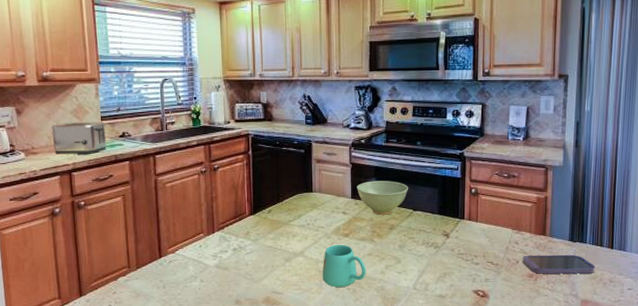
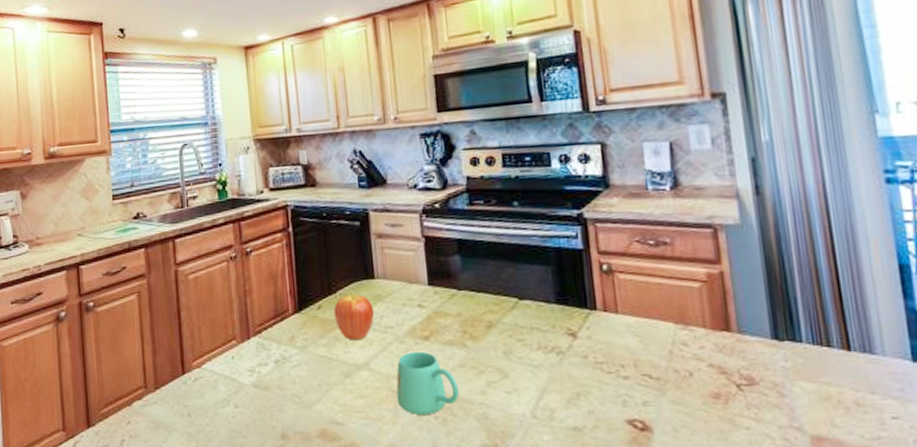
toaster: present [51,122,107,154] -> none [57,201,119,244]
fruit: none [280,202,311,236] -> present [333,293,375,341]
bowl: present [357,181,409,215] -> none [434,258,509,308]
mobile phone: present [522,254,596,274] -> none [697,361,827,393]

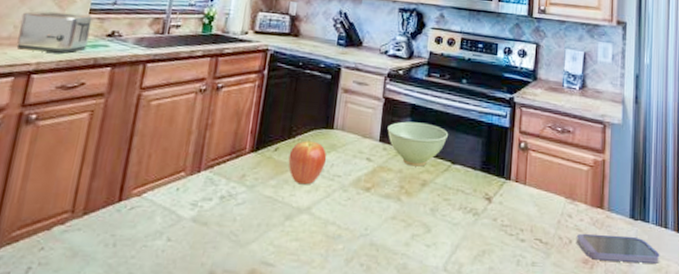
toaster: none [57,201,119,244] -> present [17,11,93,54]
mug: present [396,351,460,416] -> none [329,200,387,262]
bowl: none [434,258,509,308] -> present [387,121,449,167]
mobile phone: none [697,361,827,393] -> present [576,233,660,264]

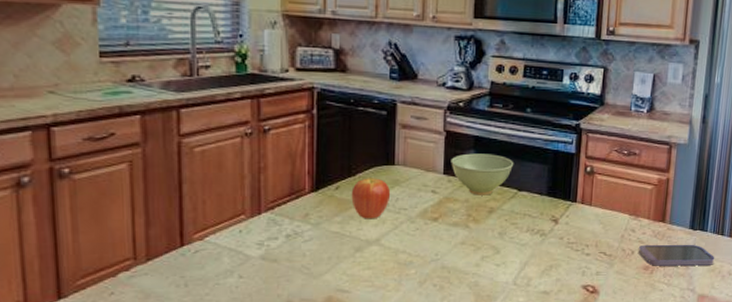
toaster: present [17,11,93,54] -> none [19,56,107,103]

